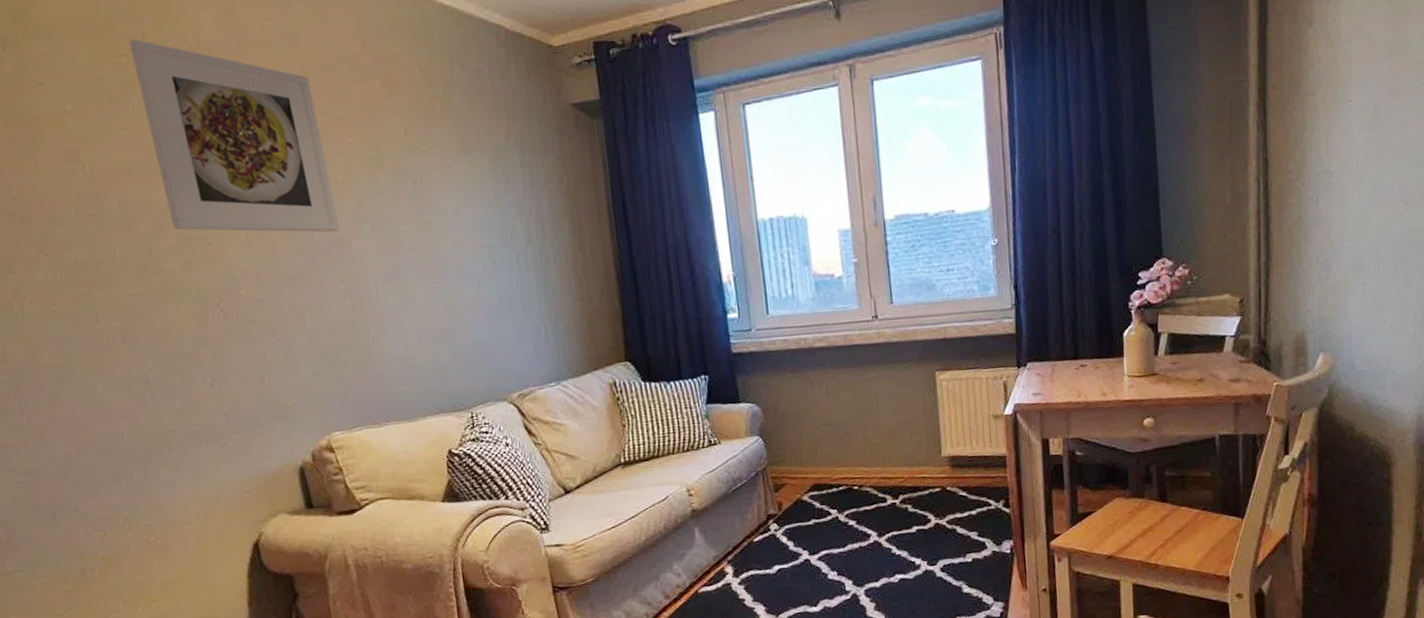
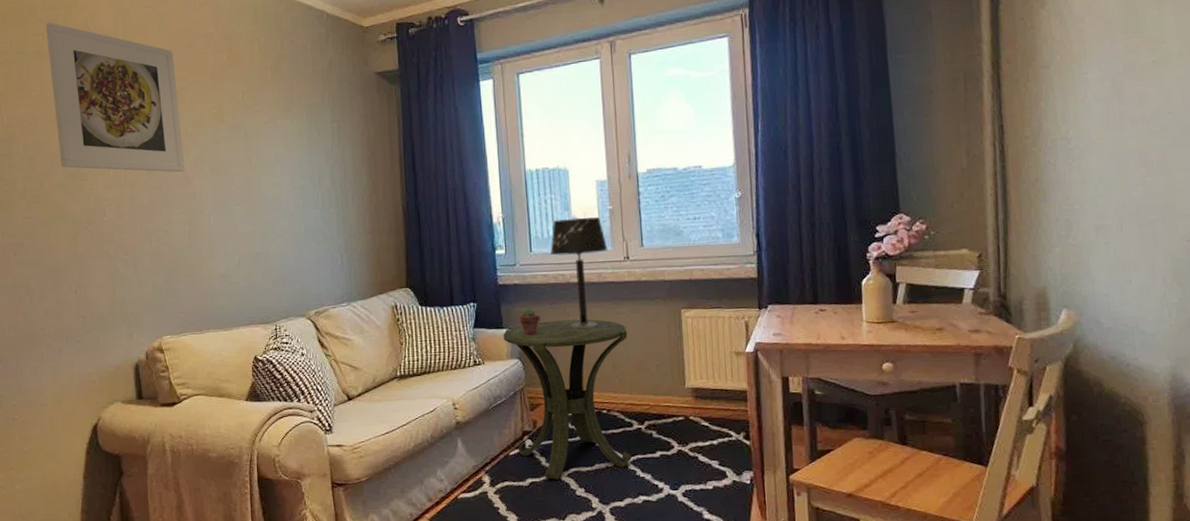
side table: none [740,387,886,564] -> present [503,319,632,479]
potted succulent: none [757,377,782,410] -> present [519,307,540,336]
table lamp: none [789,272,855,399] -> present [550,217,608,329]

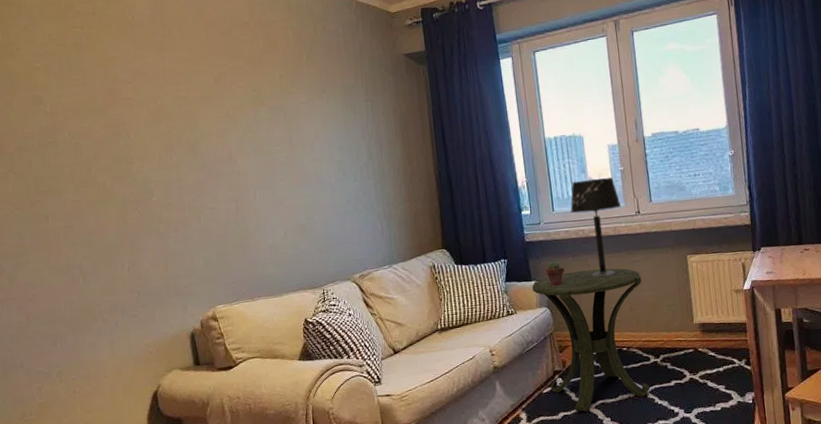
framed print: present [45,22,184,173] -> none [83,15,228,153]

